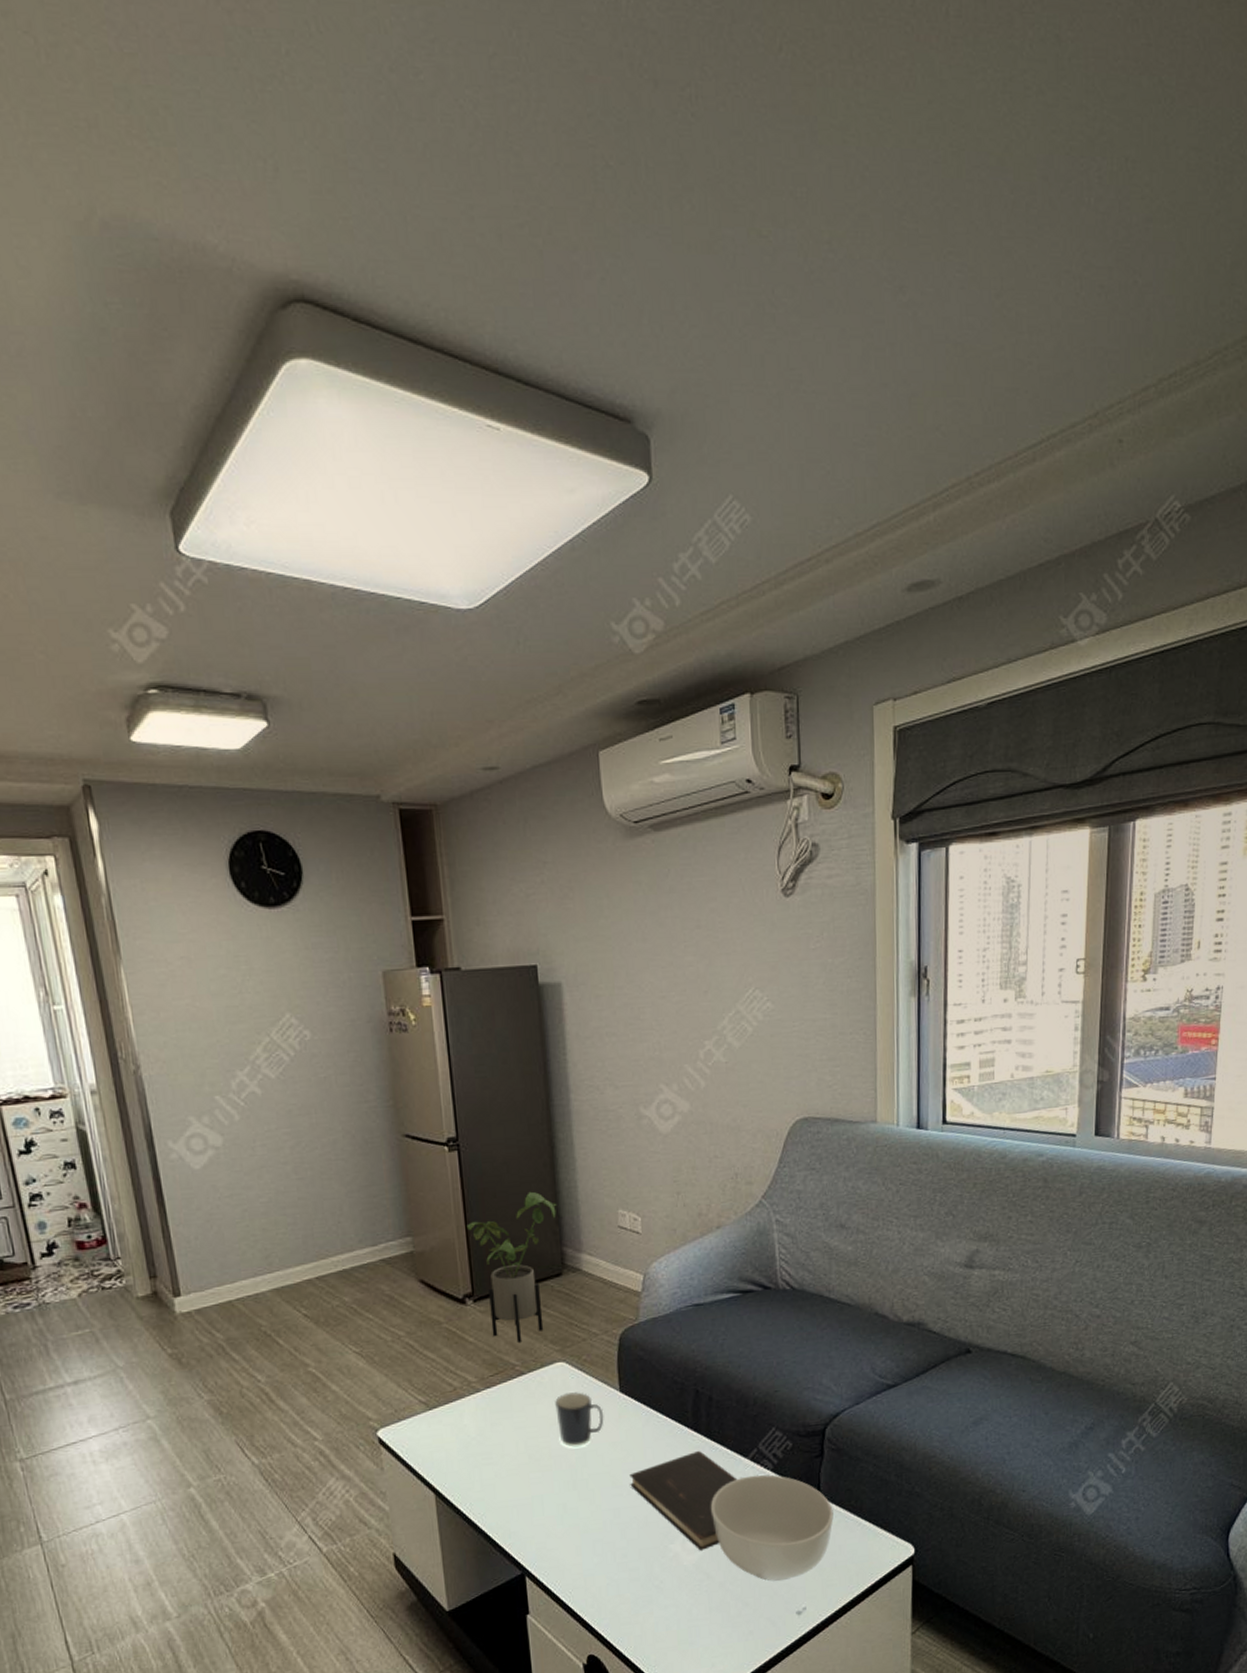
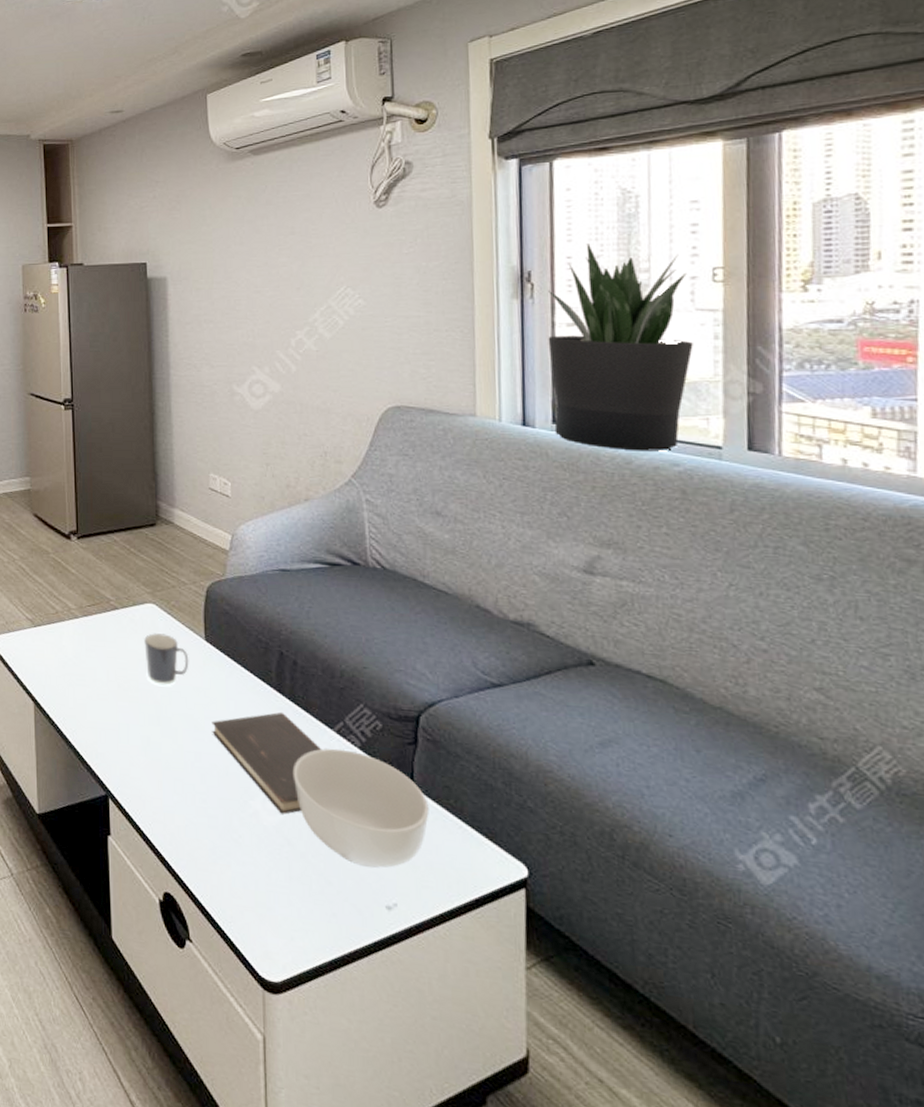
house plant: present [467,1191,557,1342] -> none [76,449,154,580]
planter: none [940,936,1058,1145] -> present [548,244,693,452]

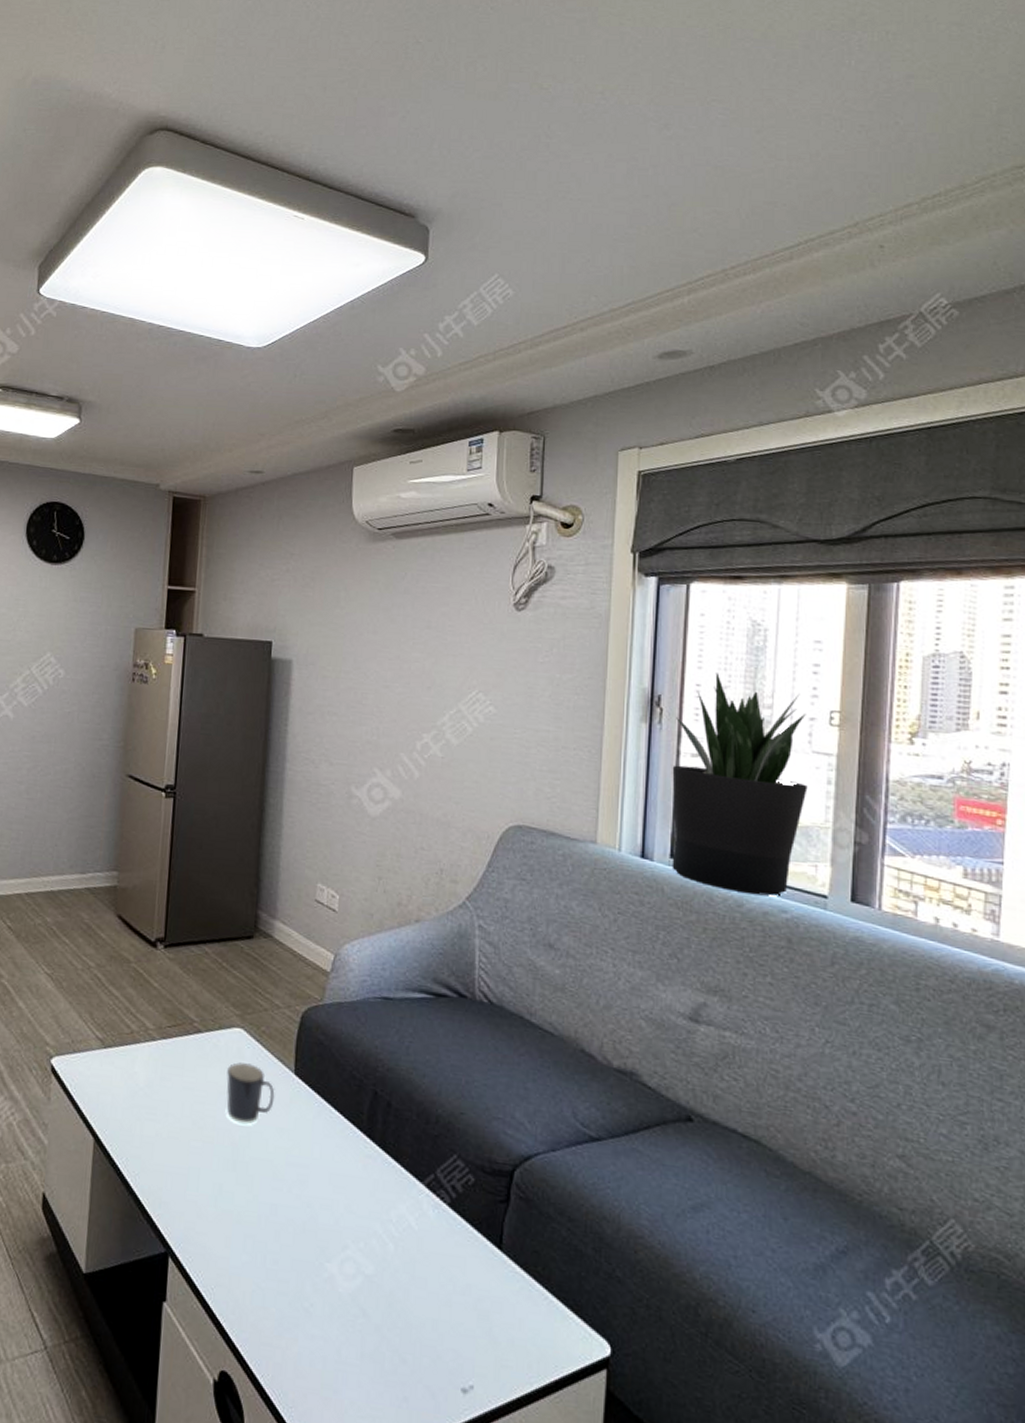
hardcover book: present [211,711,322,814] -> none [292,1160,409,1280]
bowl: present [292,748,429,869] -> none [375,1204,516,1345]

